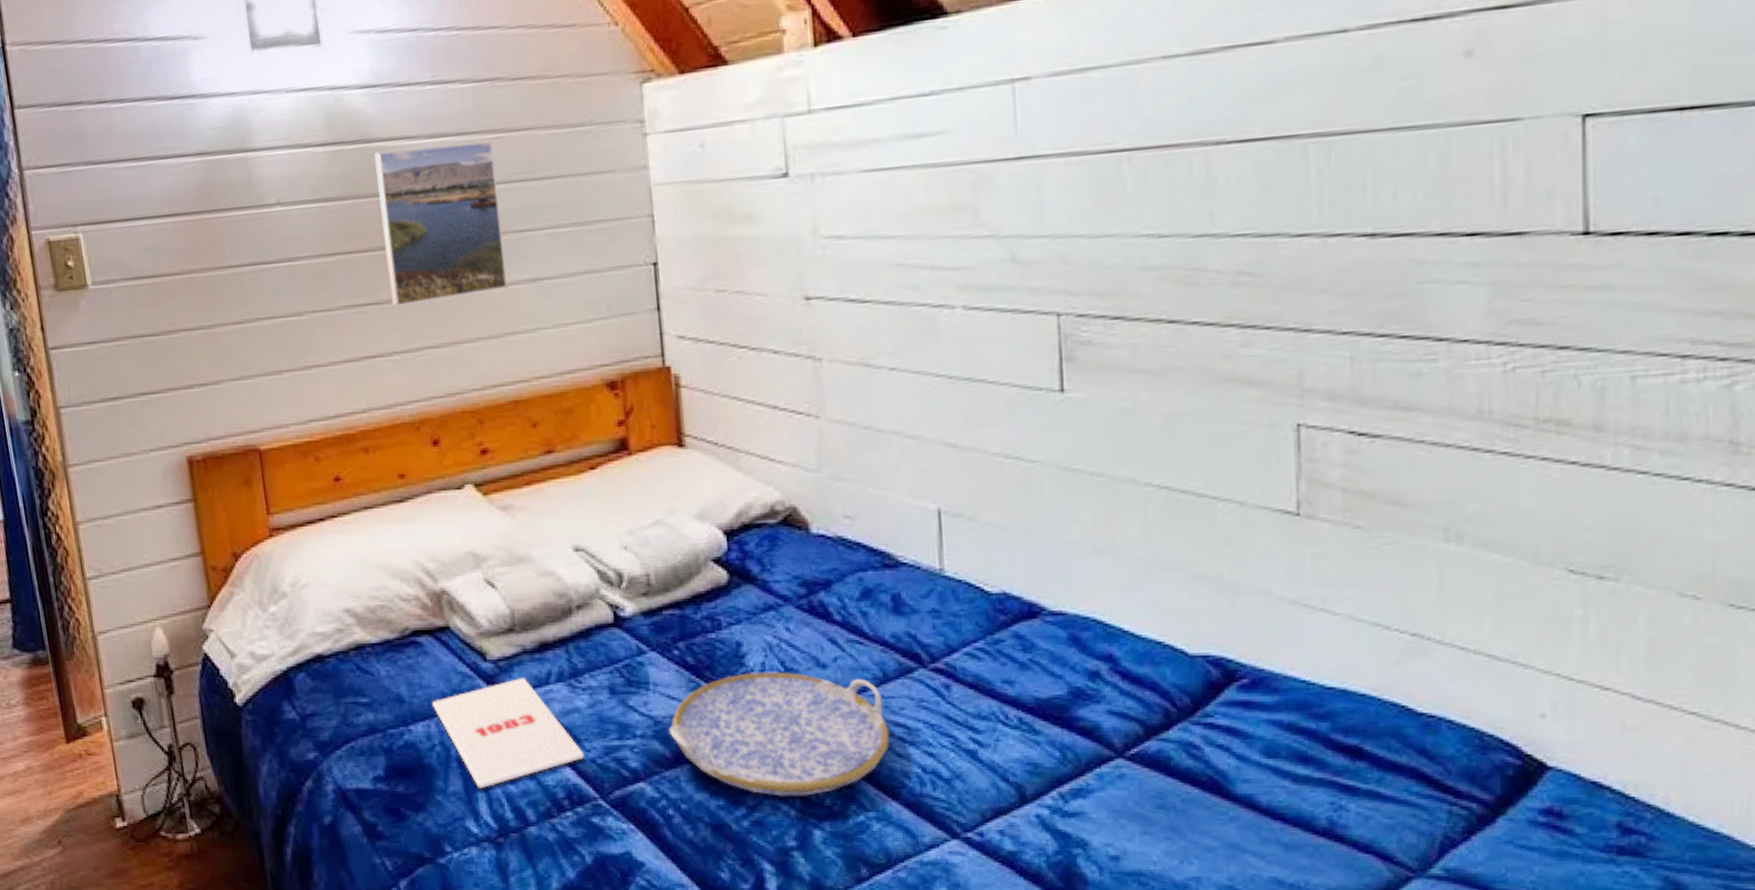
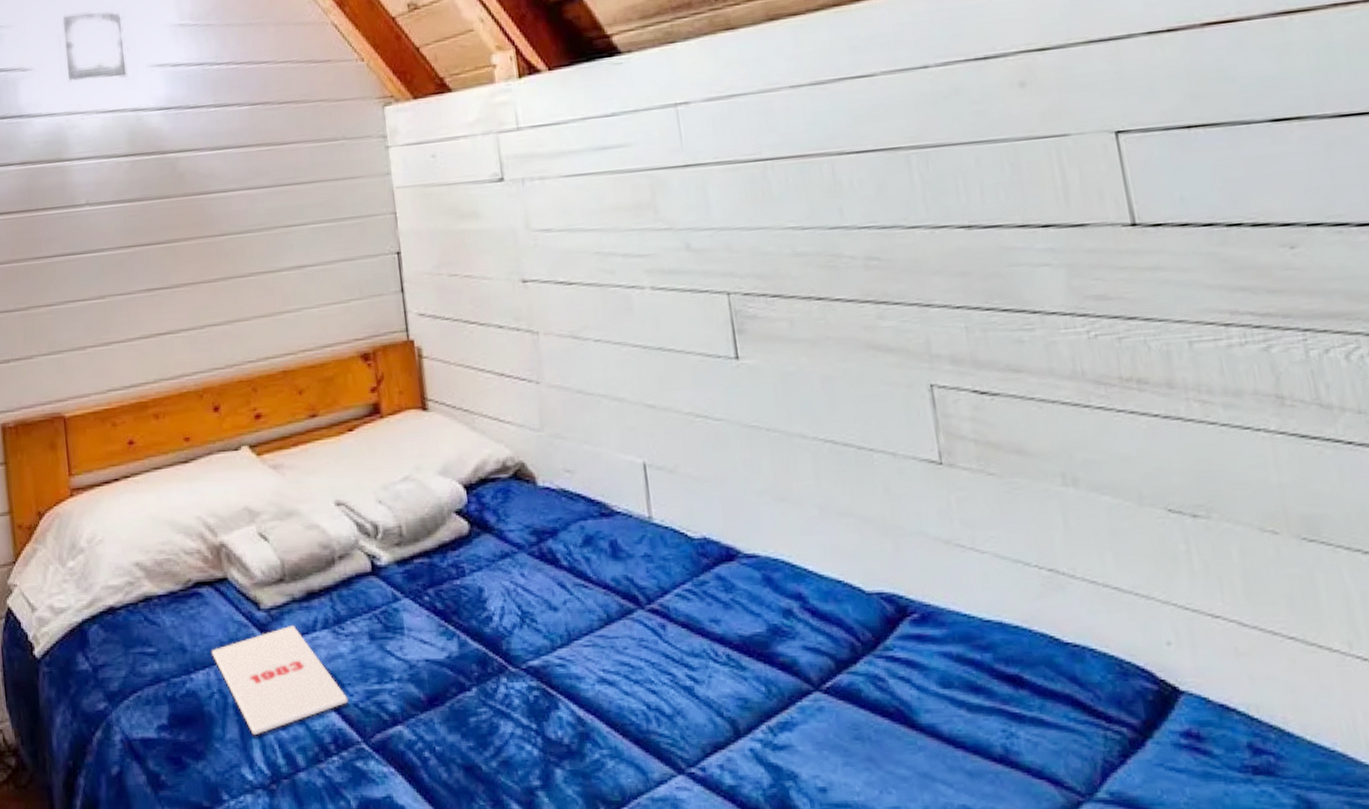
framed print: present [374,140,508,307] -> none [168,152,278,291]
serving tray: present [669,671,890,796] -> none [423,615,617,736]

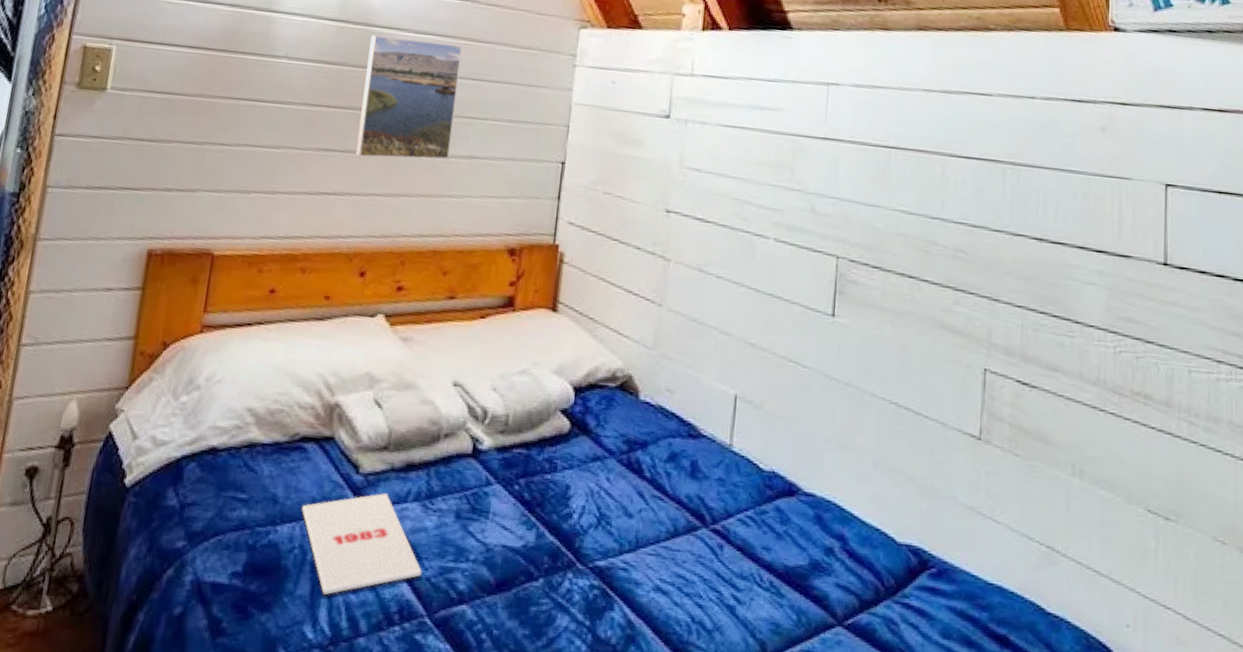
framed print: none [168,152,278,291] -> present [355,34,463,160]

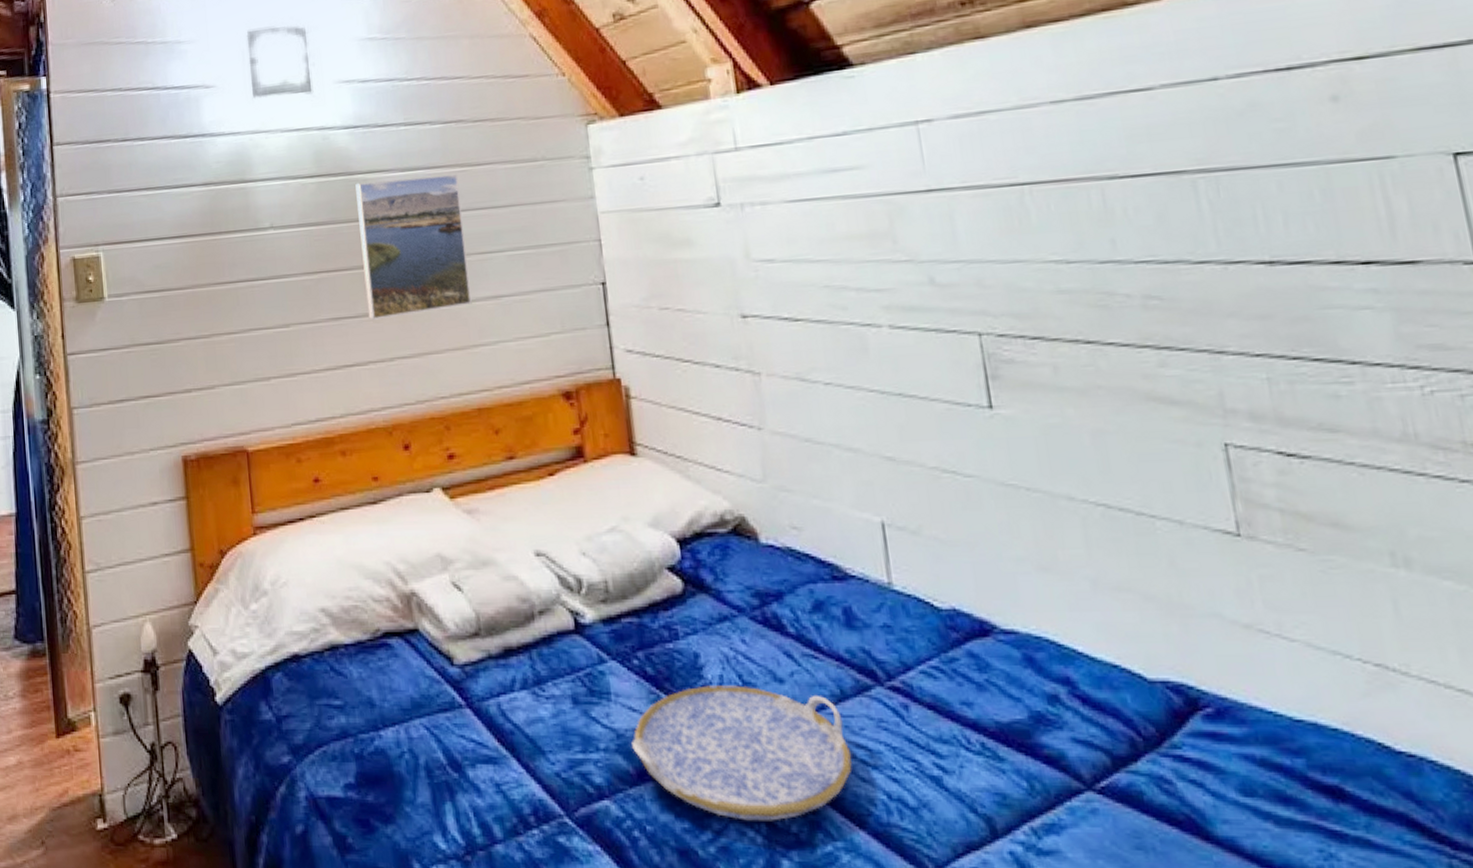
magazine: present [301,493,422,596] -> none [400,684,550,802]
serving tray: none [497,513,672,634] -> present [631,685,852,821]

